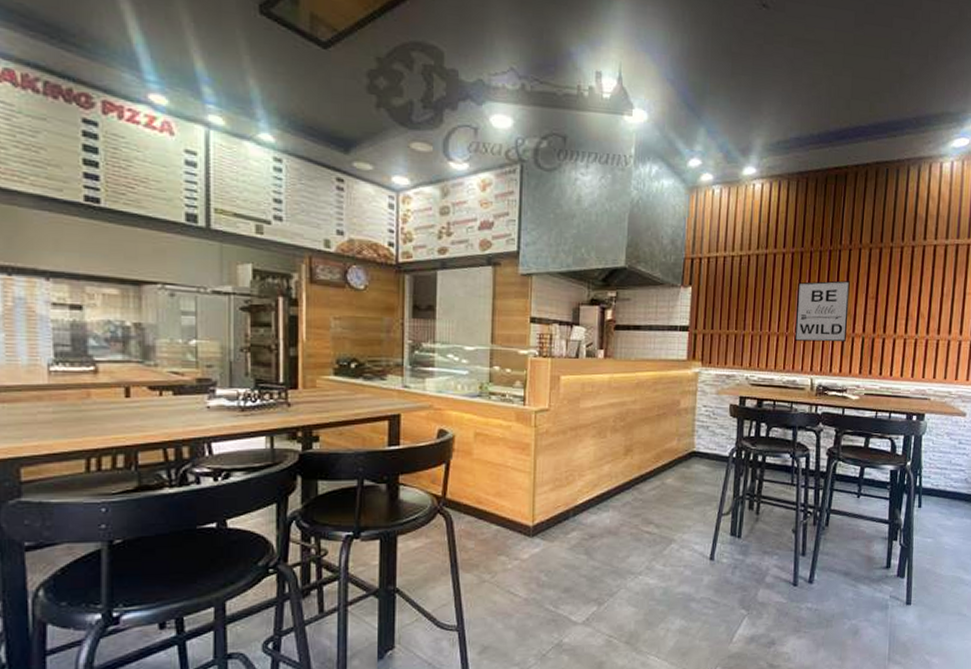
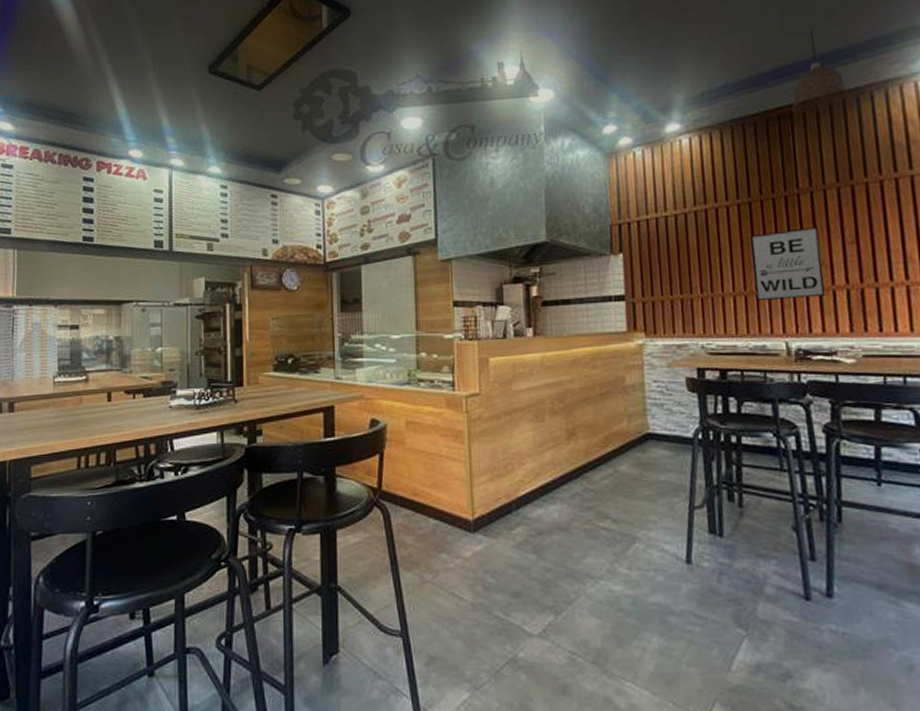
pendant lamp: none [847,97,893,177] -> present [791,29,849,113]

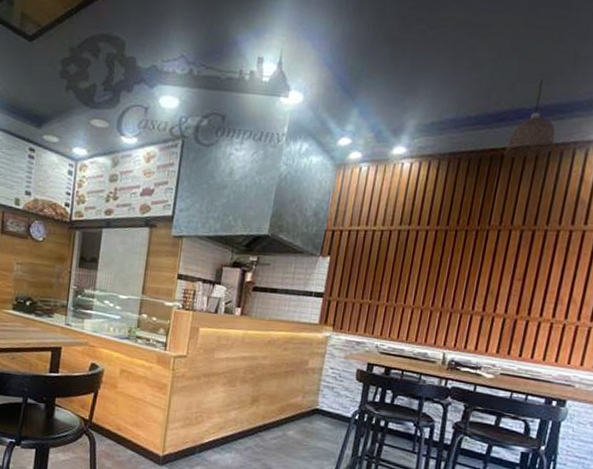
wall art: present [750,227,825,300] -> none [429,259,496,321]

